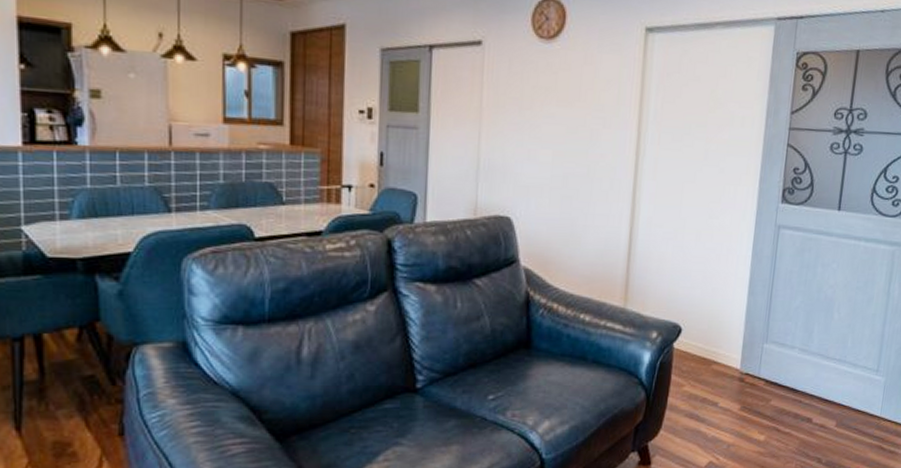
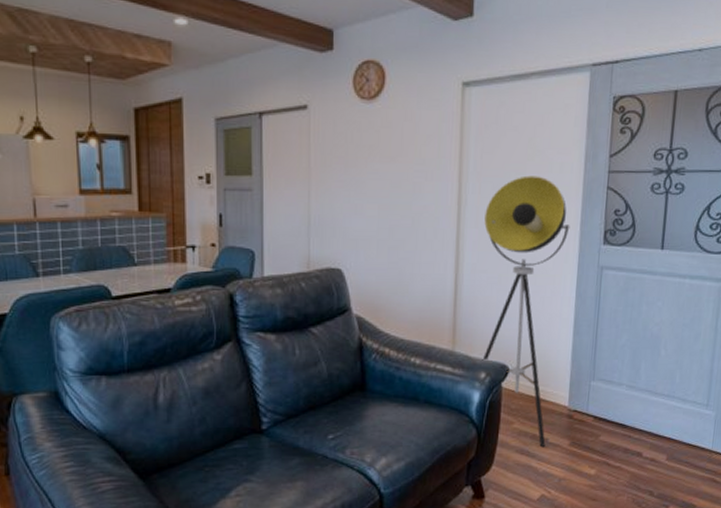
floor lamp: none [654,128,749,412] -> present [482,175,570,448]

